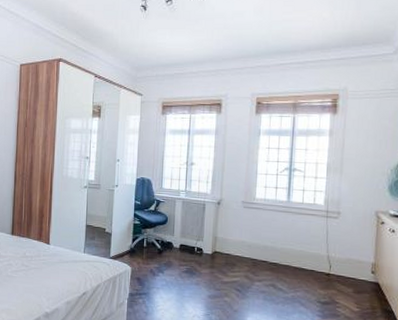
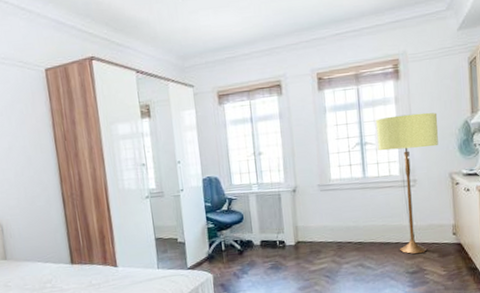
floor lamp: none [304,147,371,286] -> present [374,112,438,254]

